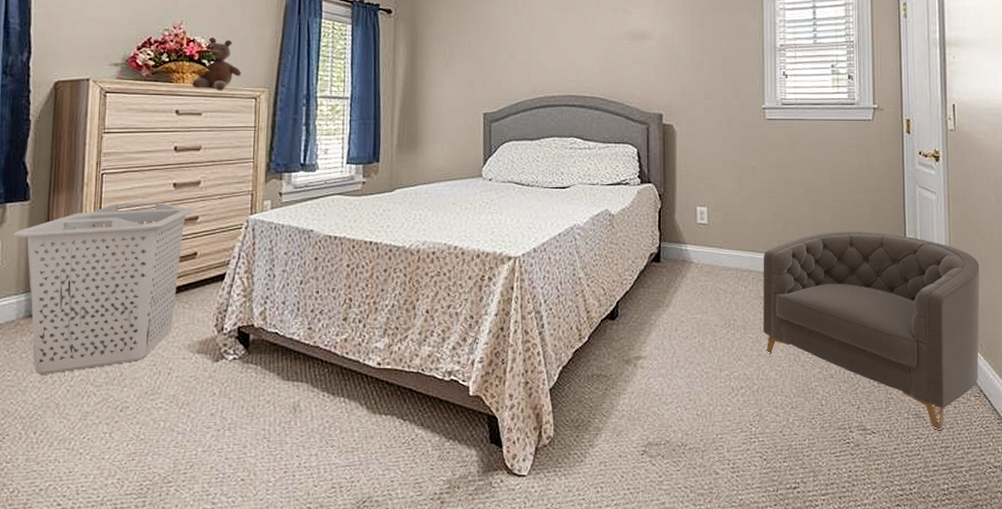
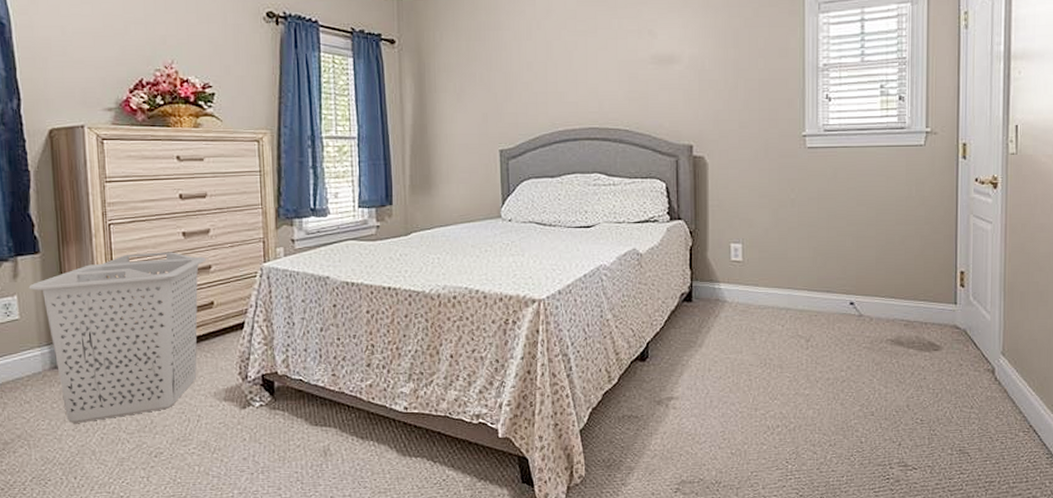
teddy bear: present [192,38,242,91] -> none [190,77,241,135]
armchair: present [763,232,980,431] -> none [801,265,1036,466]

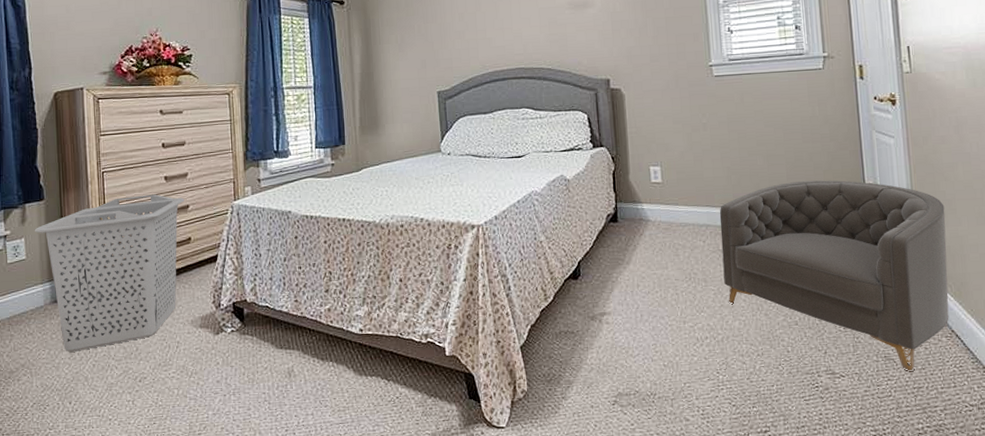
armchair: none [801,265,1036,466] -> present [719,180,949,372]

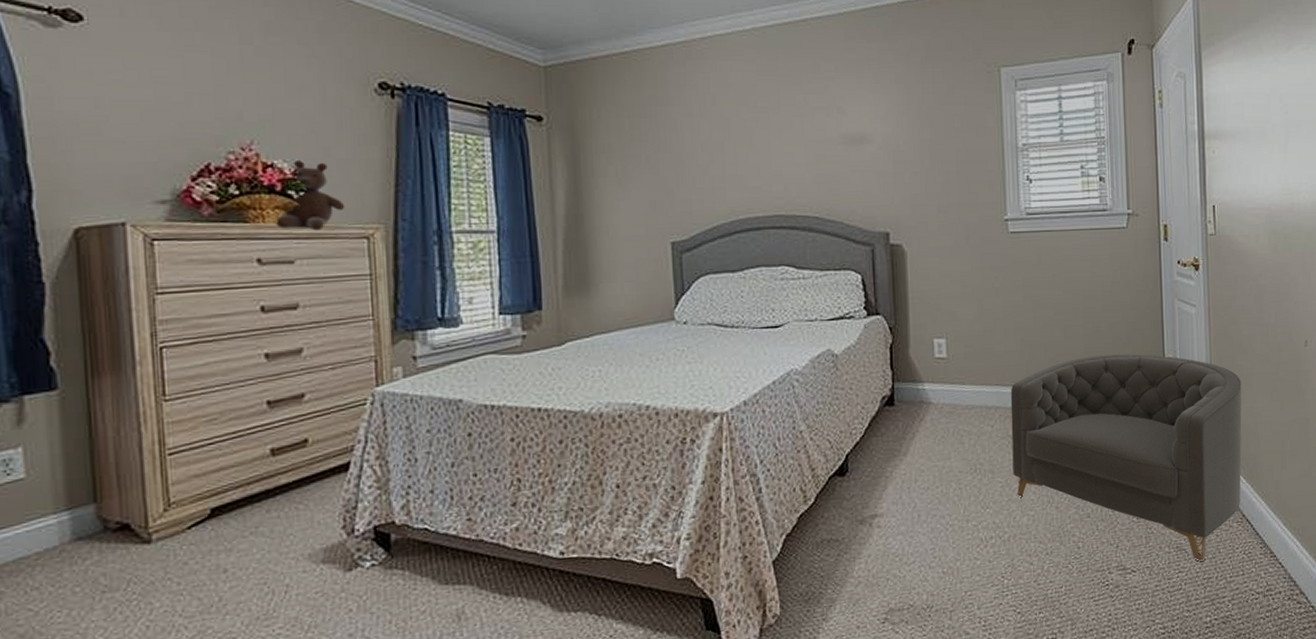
laundry basket: present [34,194,185,352] -> none [40,379,298,611]
teddy bear: none [171,41,214,90] -> present [276,161,346,231]

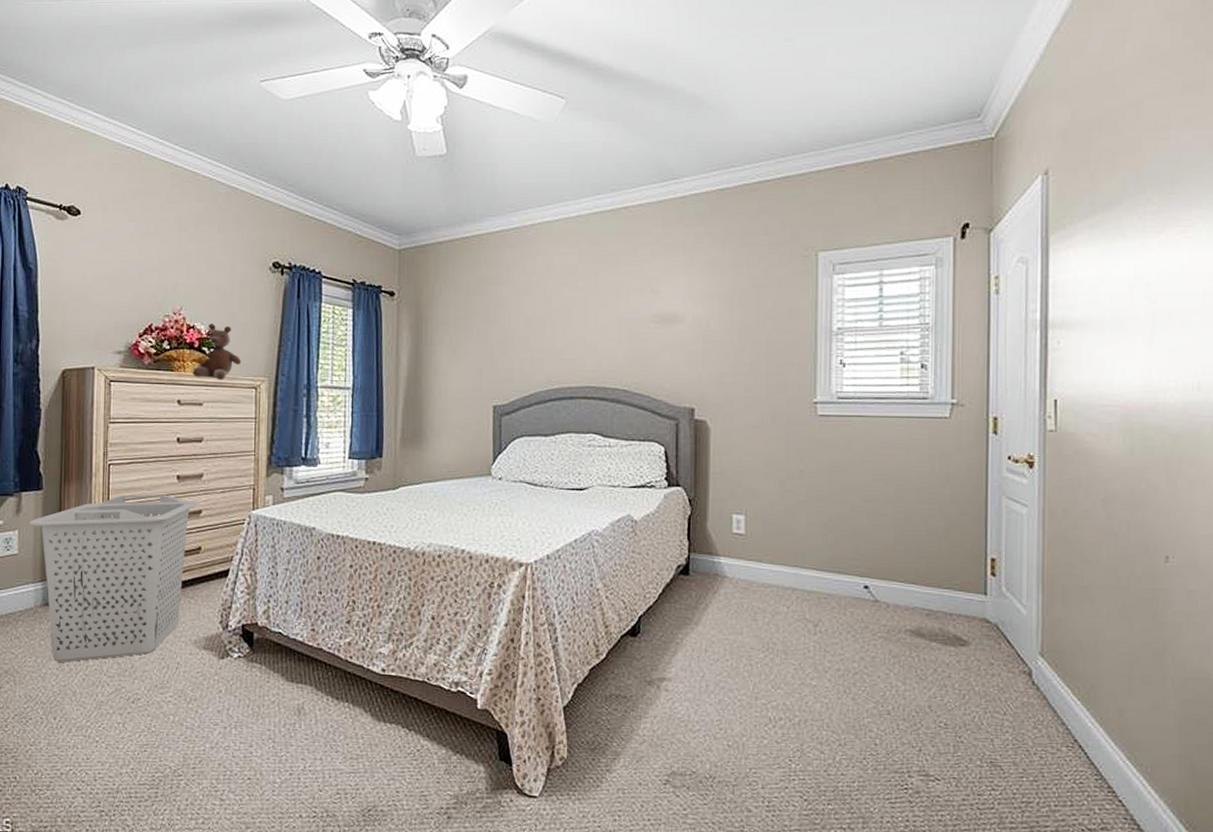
laundry basket: none [40,379,298,611] -> present [29,494,197,662]
armchair: present [1010,354,1242,562] -> none [808,548,1081,784]

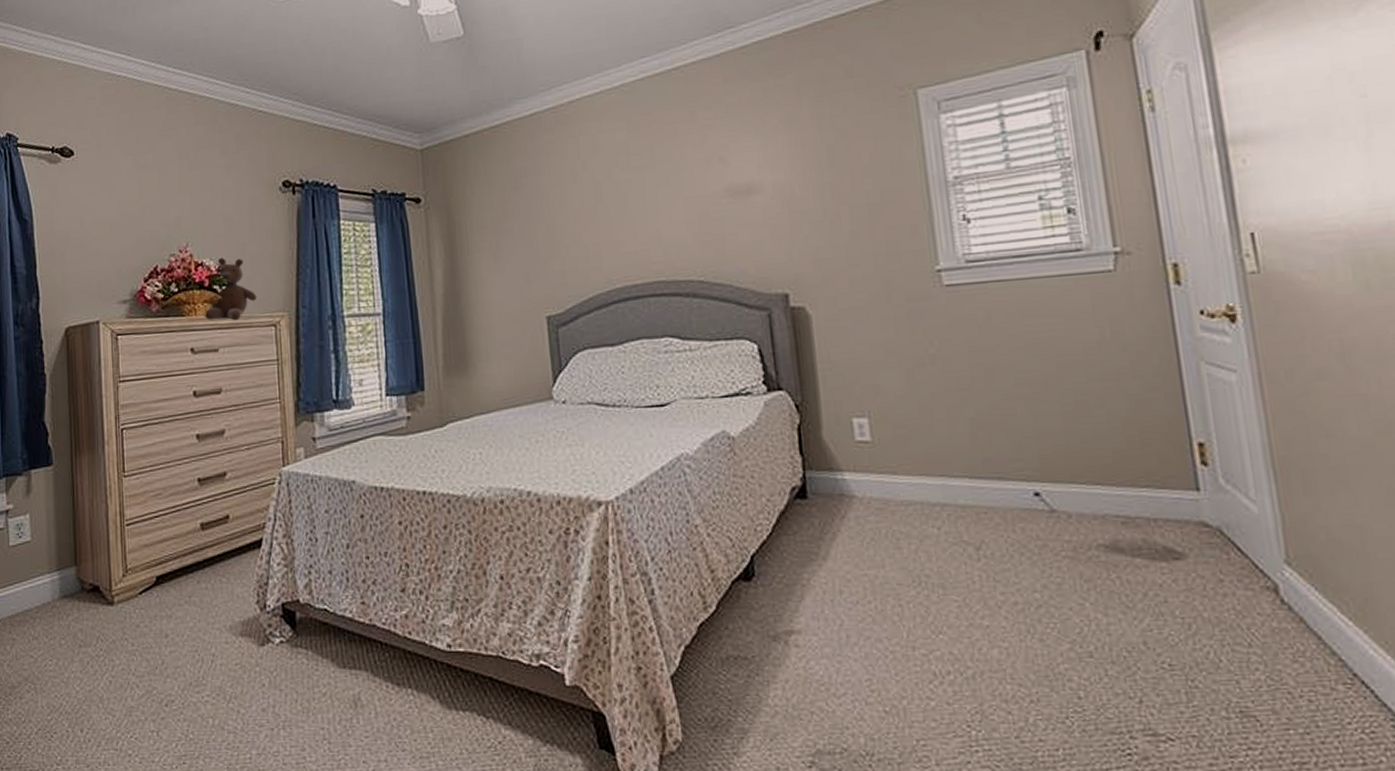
laundry basket: present [29,494,197,662] -> none [41,458,221,663]

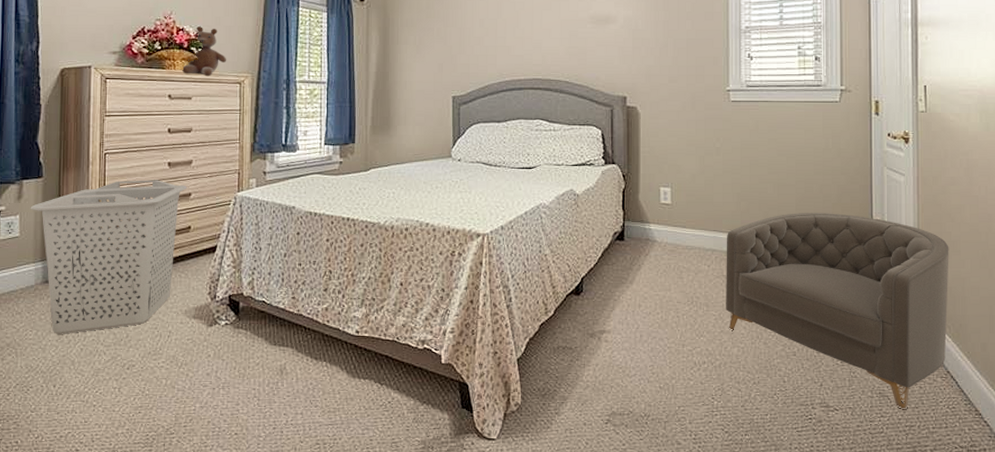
laundry basket: none [41,458,221,663] -> present [30,180,187,334]
armchair: none [961,437,1348,738] -> present [726,213,949,410]

